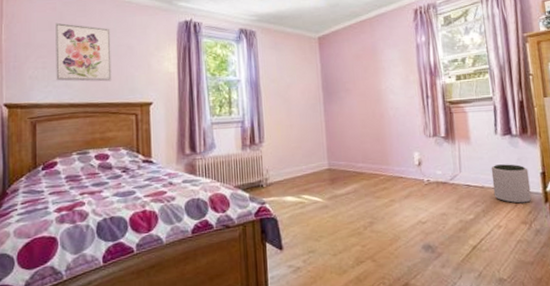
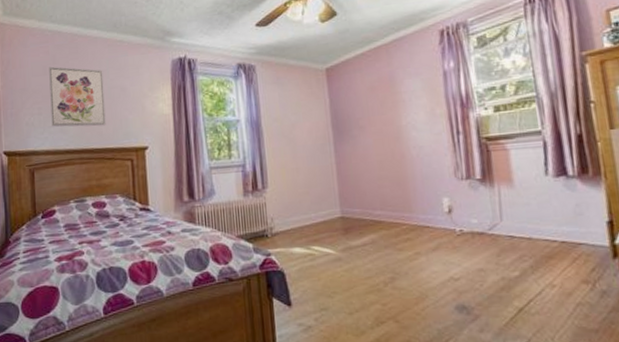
plant pot: present [491,164,532,204] -> none [540,211,596,259]

